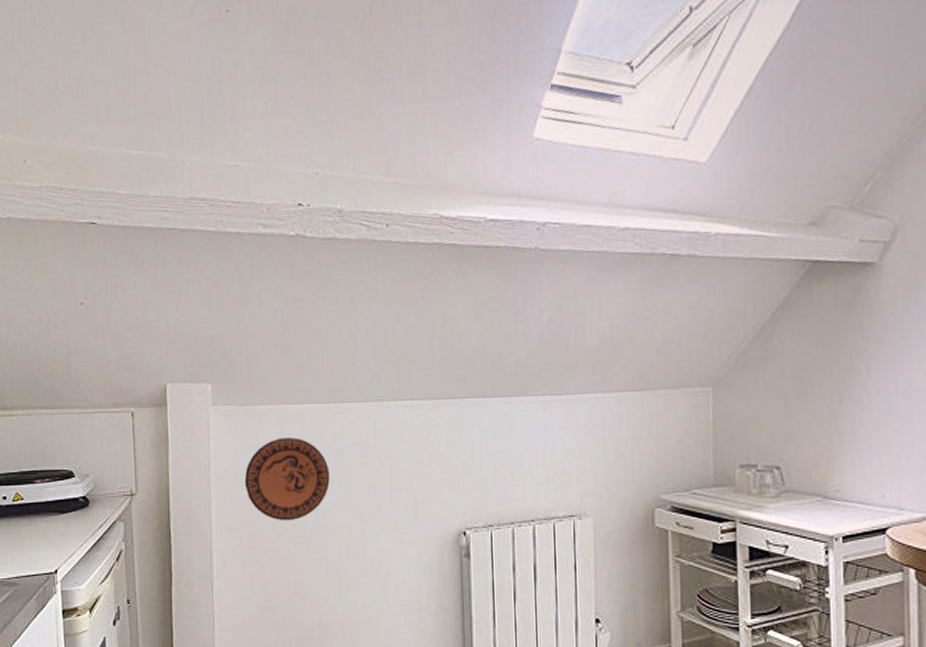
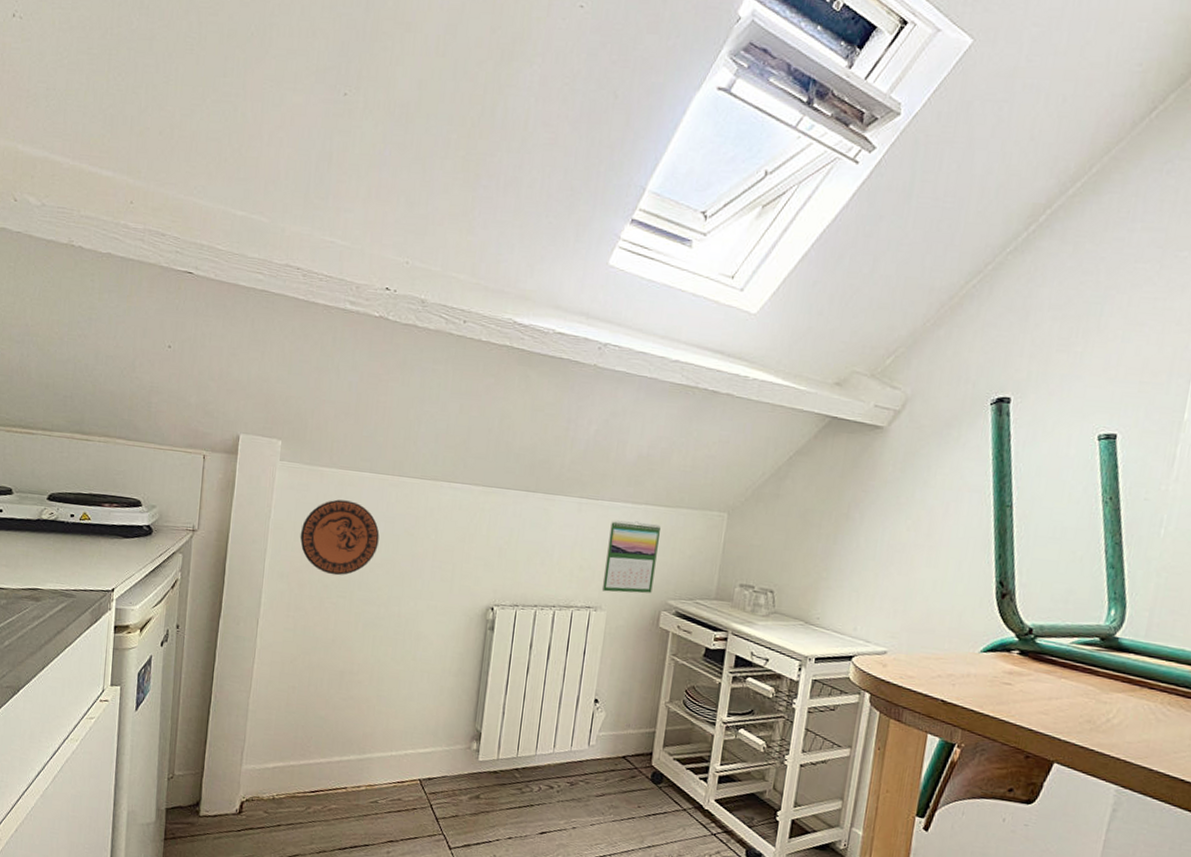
calendar: none [582,412,640,496] -> present [601,520,661,594]

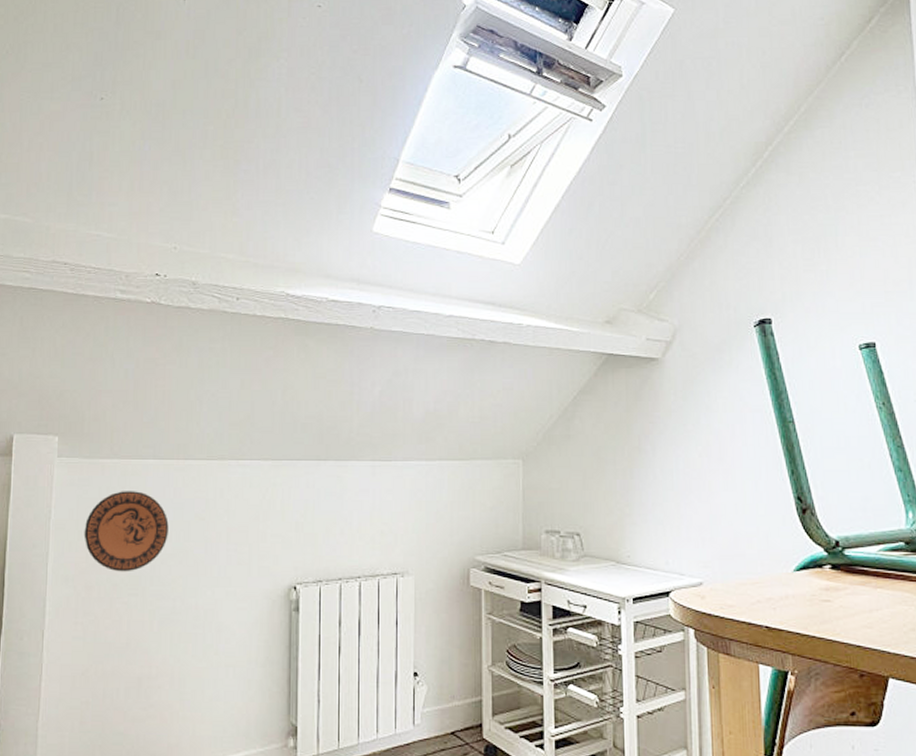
calendar: present [601,520,661,594] -> none [406,478,458,555]

